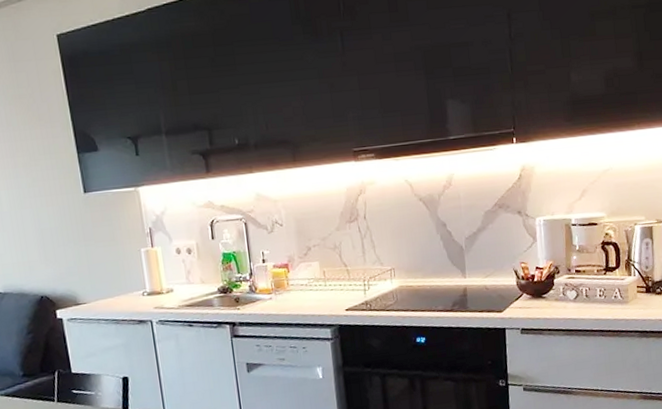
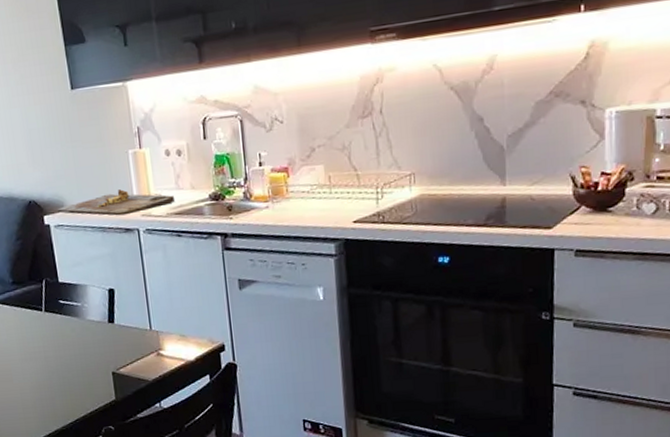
cutting board: none [70,284,187,308] -> present [58,189,176,215]

